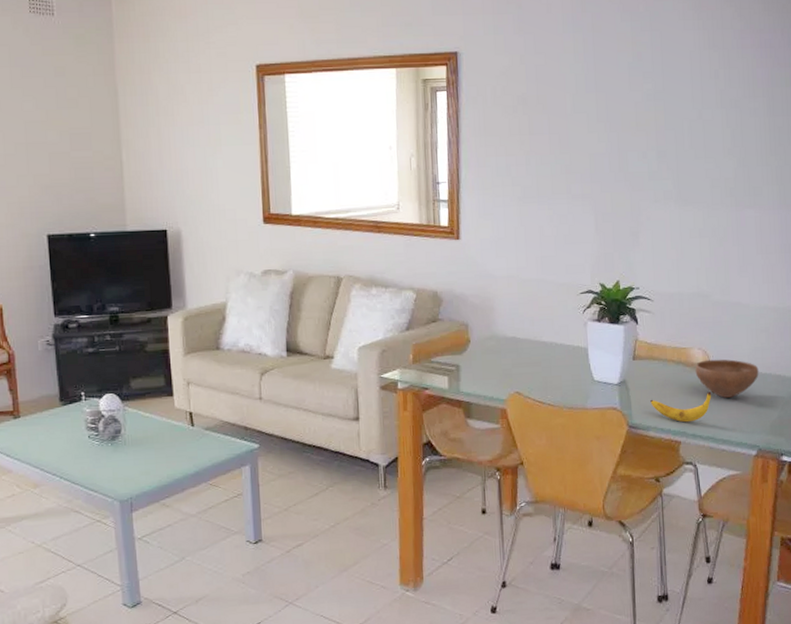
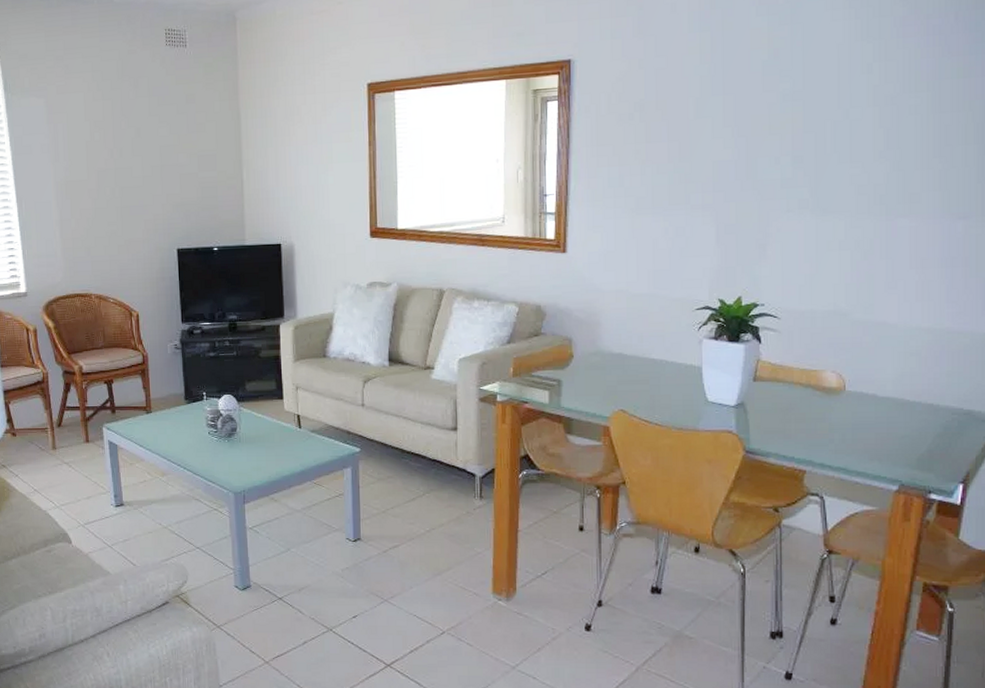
banana: present [650,391,712,423] -> none [772,418,846,451]
bowl: present [695,359,759,398] -> none [827,383,905,426]

